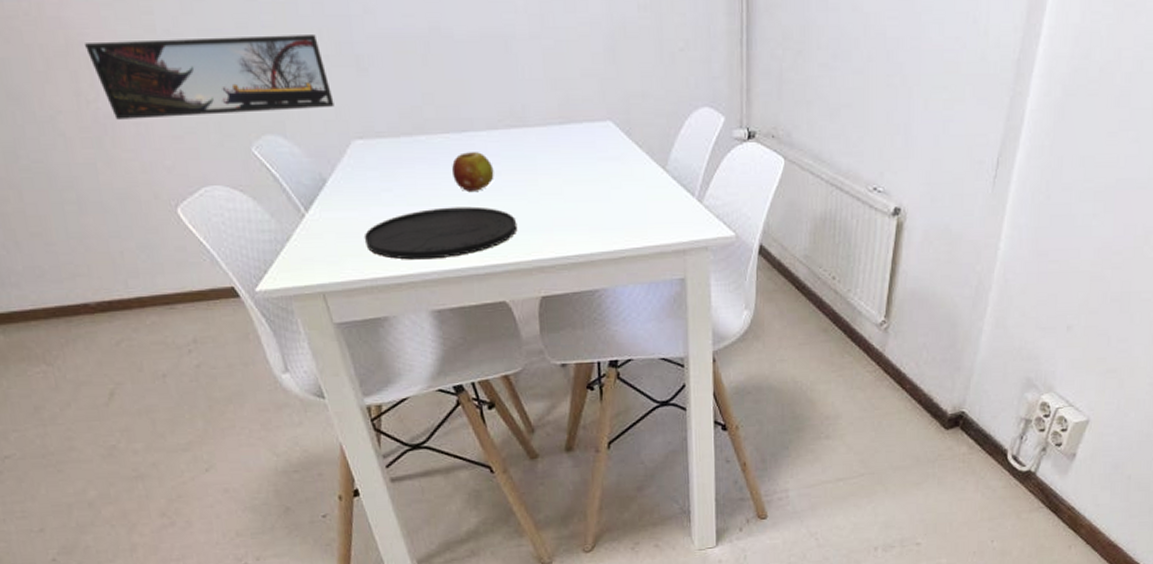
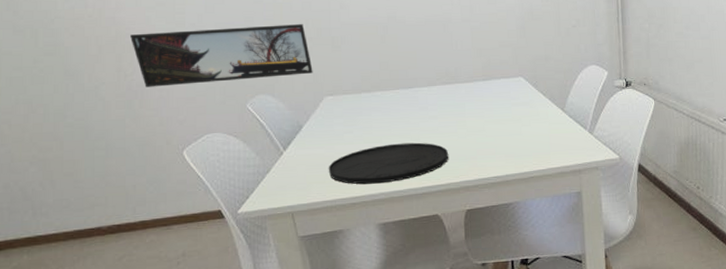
fruit: present [452,152,494,191] -> none [400,102,432,131]

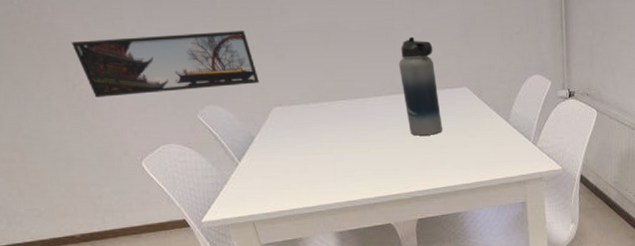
plate: present [328,142,449,184] -> none [283,153,399,195]
water bottle: none [455,29,496,125] -> present [399,36,442,136]

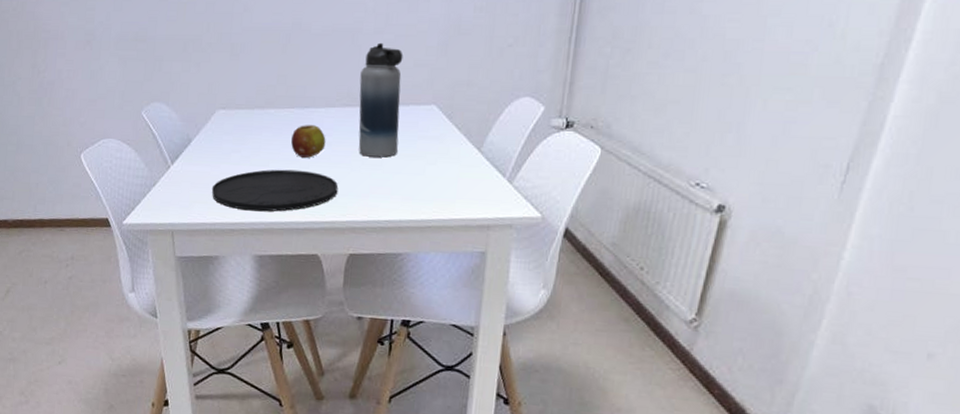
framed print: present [72,31,259,97] -> none [46,27,209,86]
plate: none [283,153,399,195] -> present [211,169,338,212]
fruit: none [348,113,380,142] -> present [291,125,326,158]

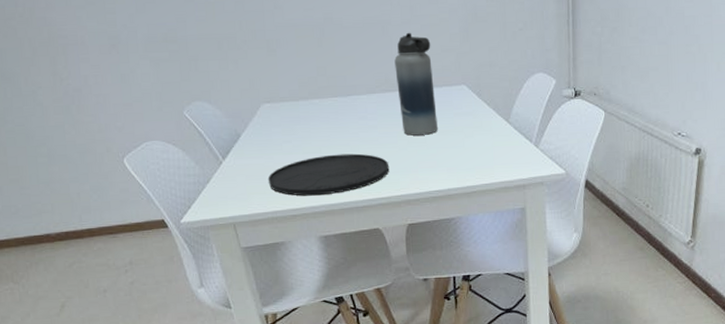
fruit: present [291,125,326,158] -> none [339,111,372,142]

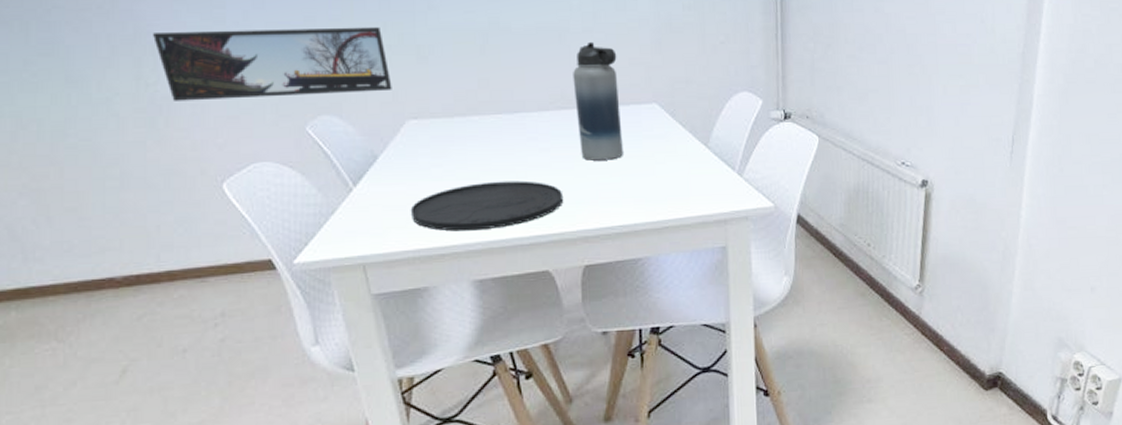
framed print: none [63,25,249,92] -> present [153,27,392,101]

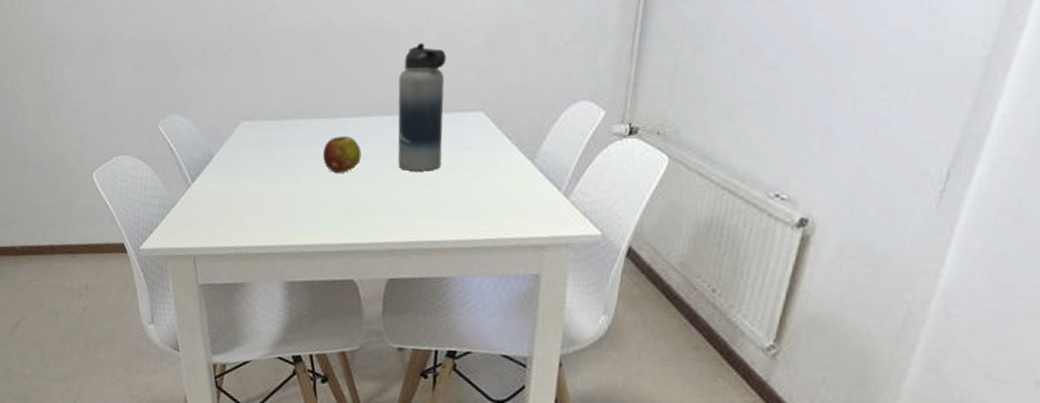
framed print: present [153,27,392,101] -> none [51,29,231,98]
plate: present [410,180,564,231] -> none [236,186,376,234]
fruit: none [503,131,543,167] -> present [323,136,362,173]

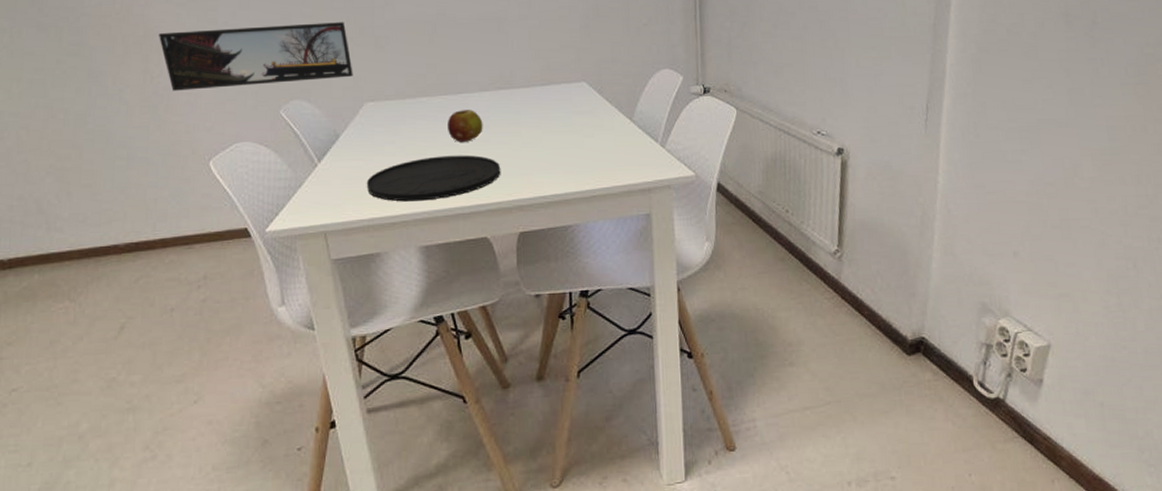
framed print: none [51,29,231,98] -> present [159,22,353,91]
plate: none [236,186,376,234] -> present [366,155,501,202]
water bottle: present [397,42,447,171] -> none [510,28,555,136]

